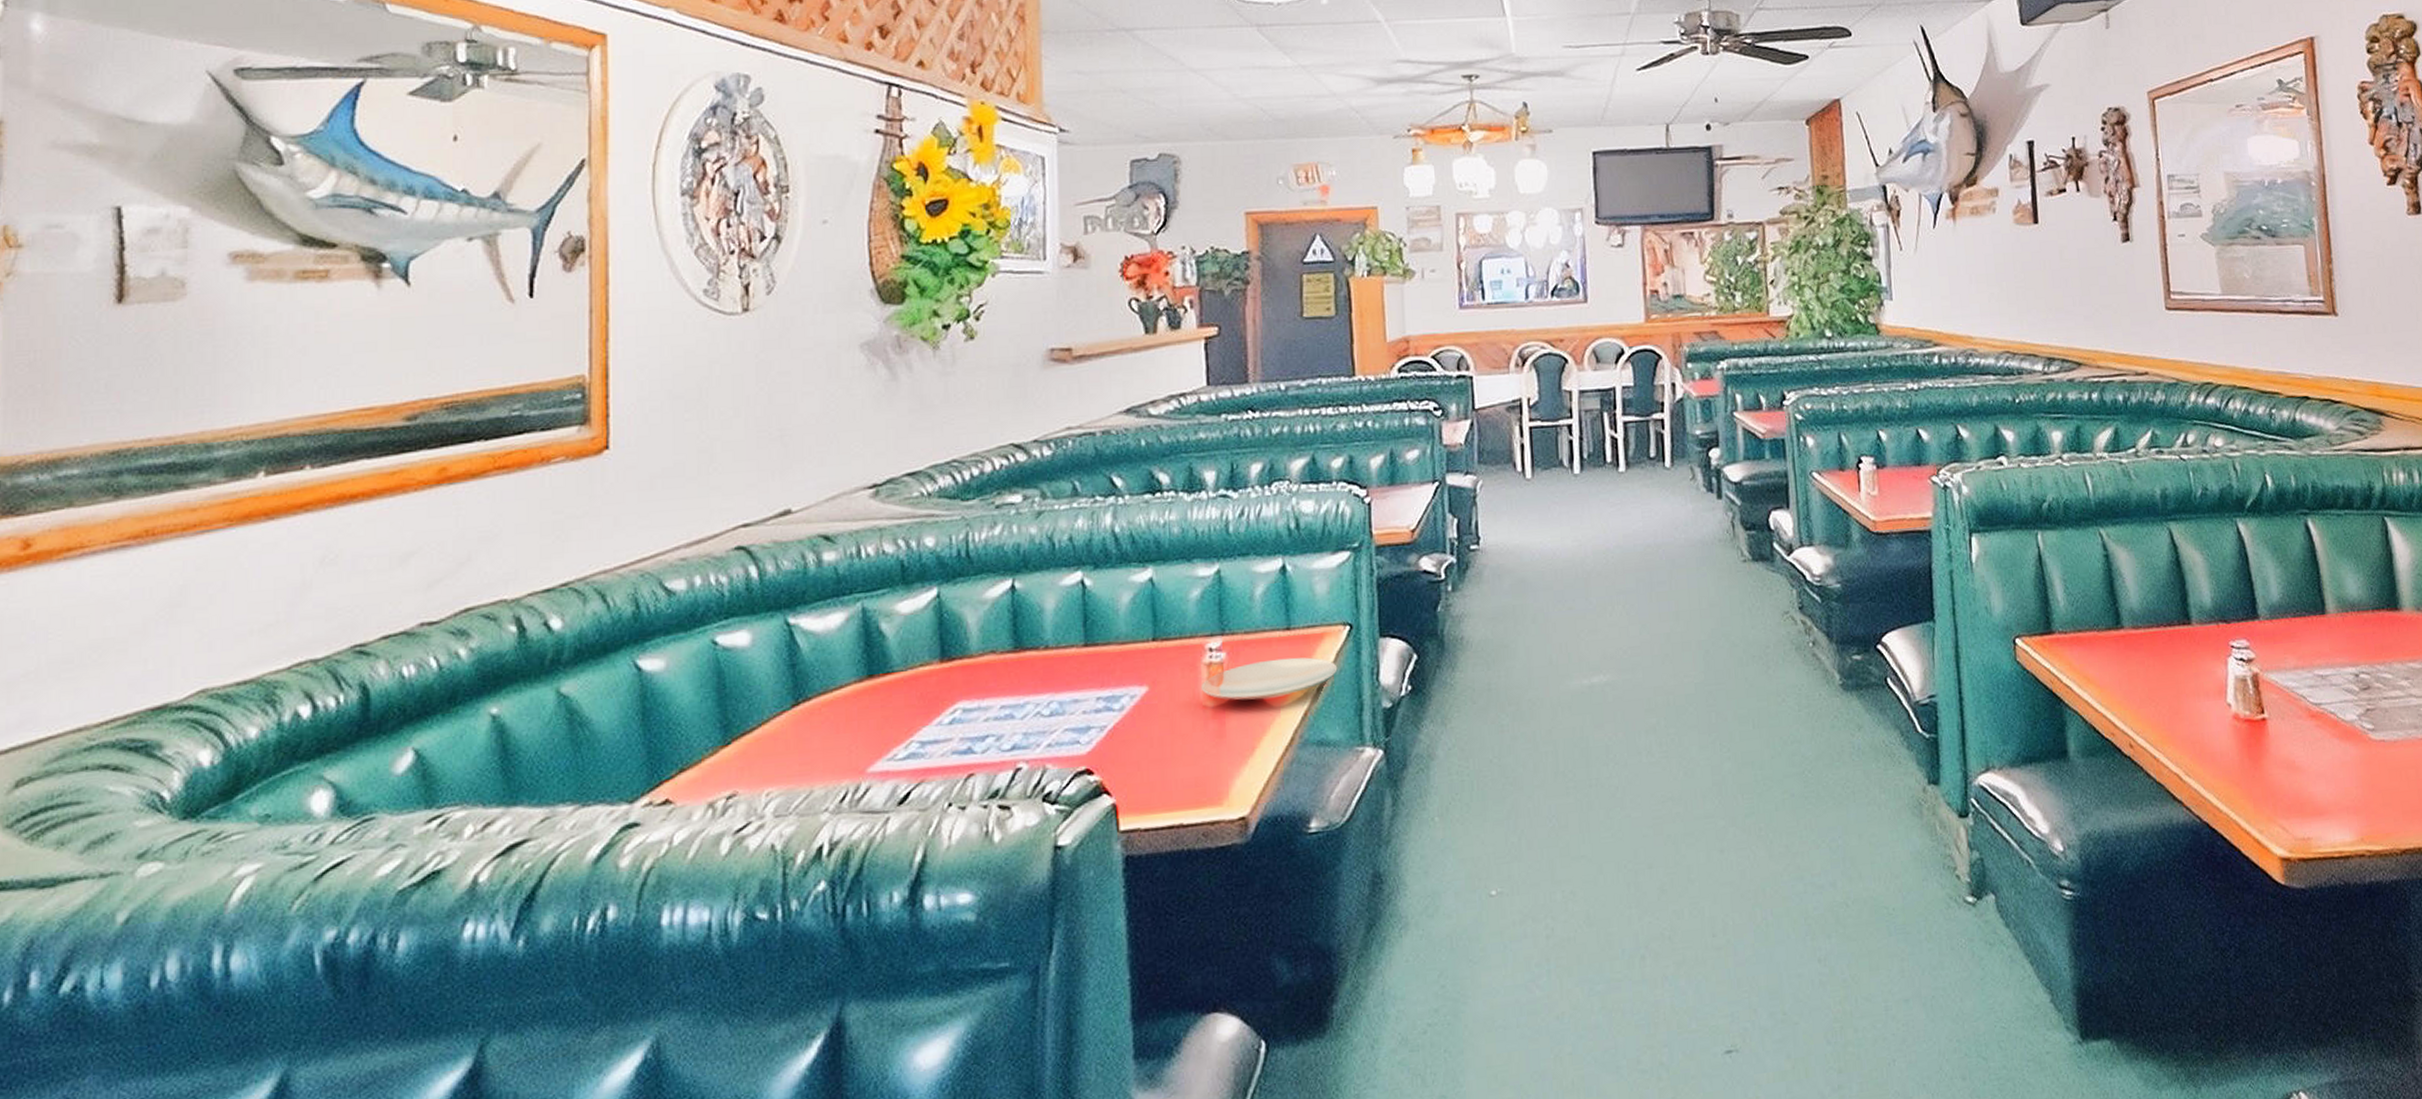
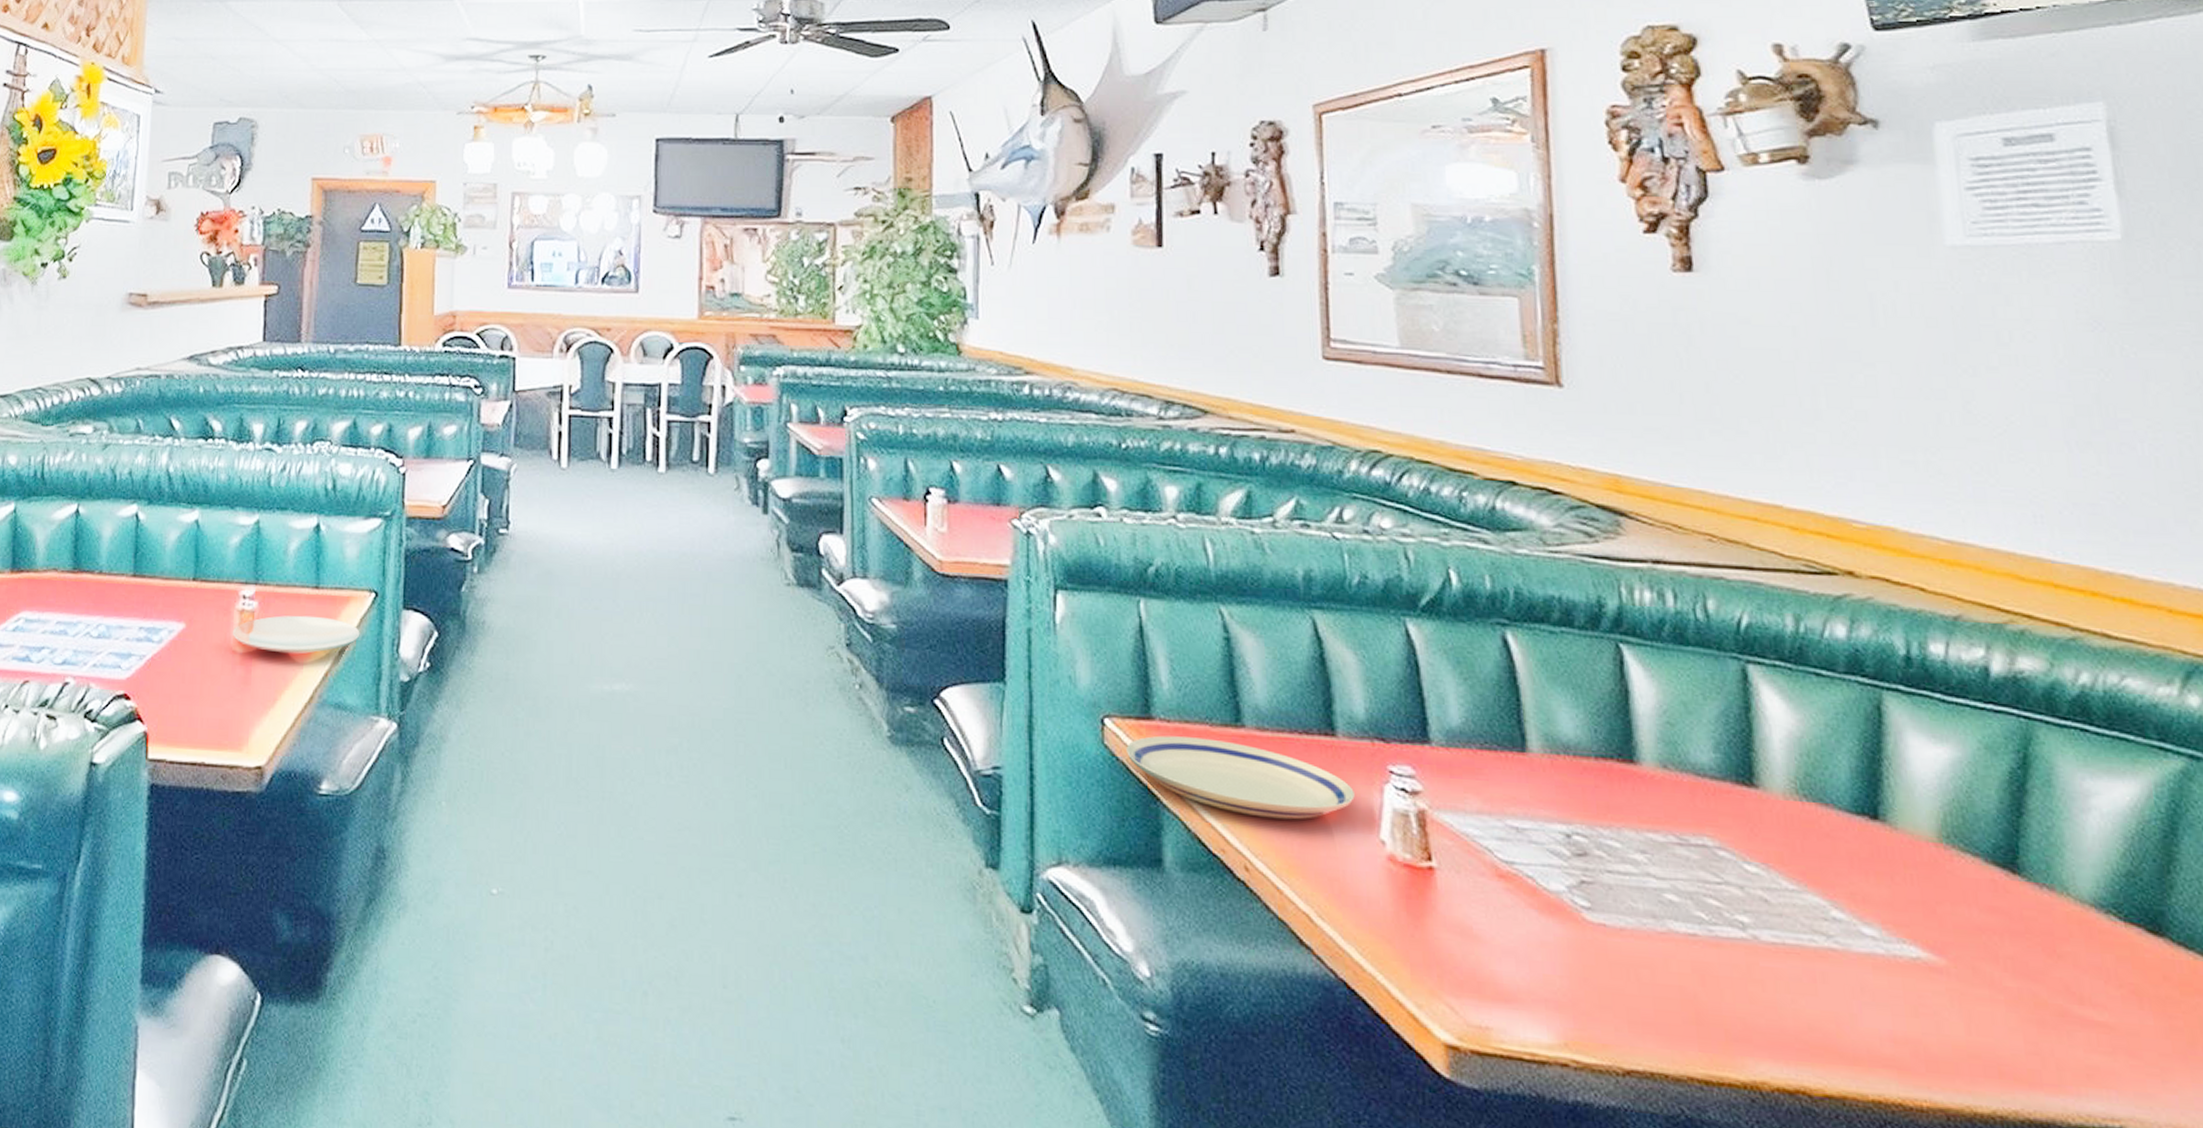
plate: none [2034,642,2207,701] -> present [1126,735,1355,820]

